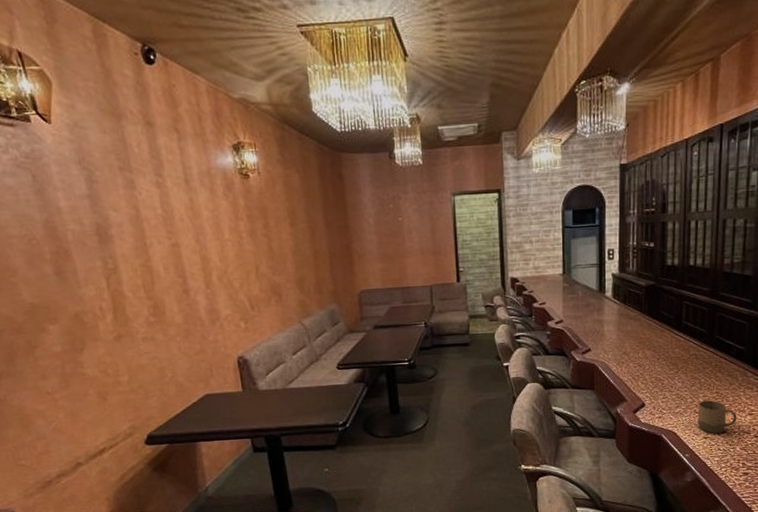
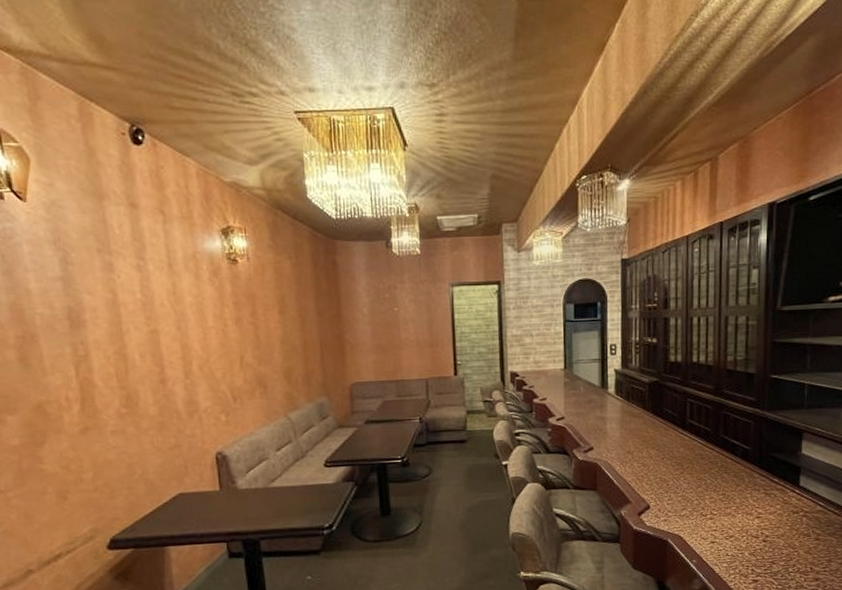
cup: present [697,400,737,433] -> none [704,502,745,538]

